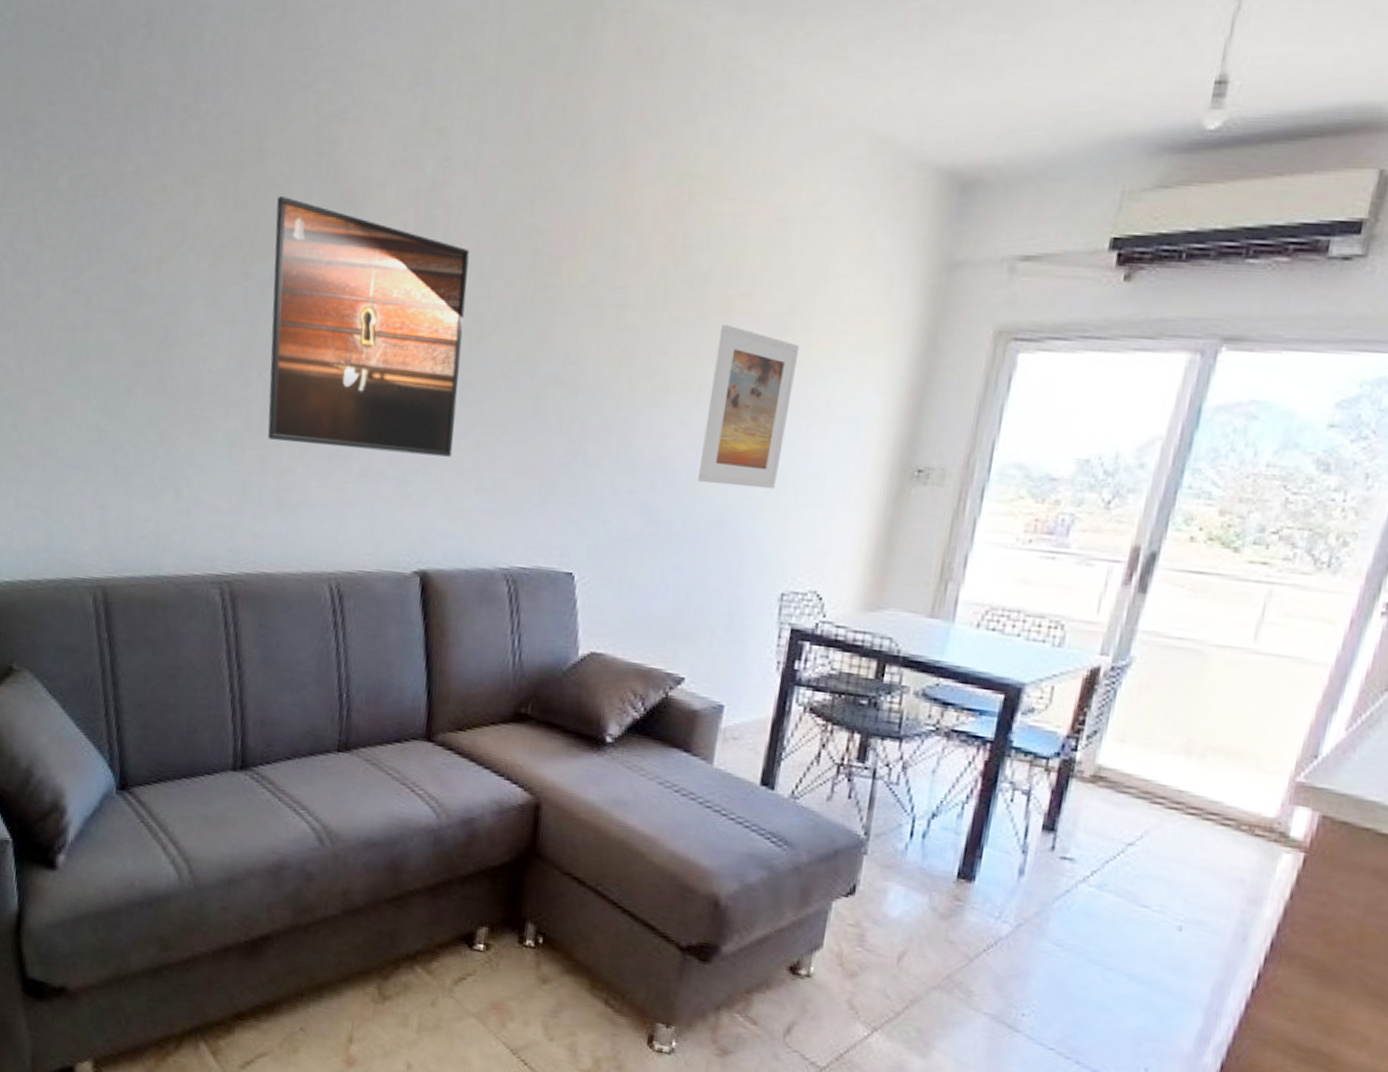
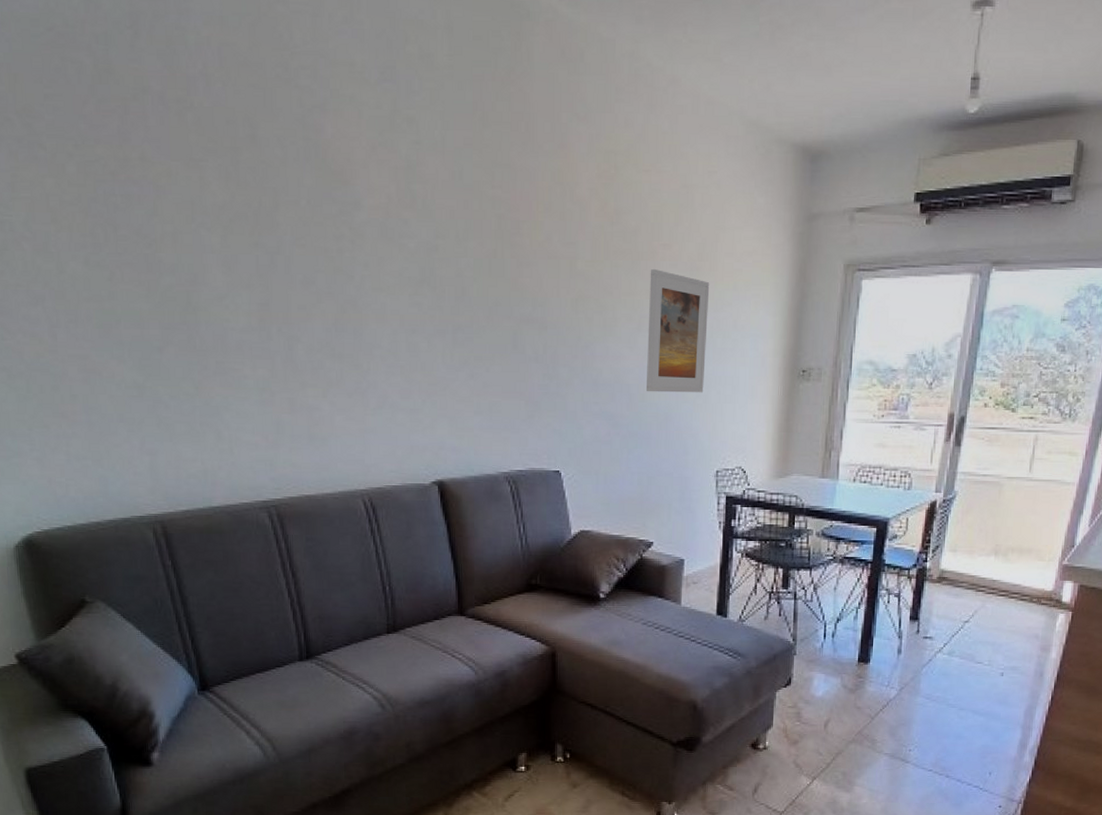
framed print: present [267,195,470,457] -> none [275,176,452,387]

